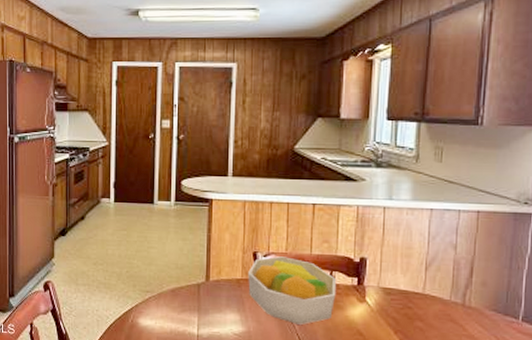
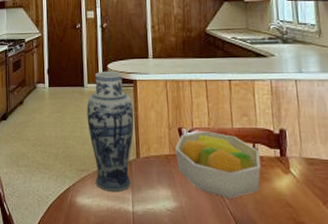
vase: none [155,188,207,315] -> present [86,71,135,193]

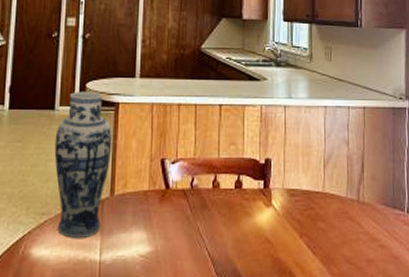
fruit bowl: present [175,131,261,198] -> none [155,162,244,237]

